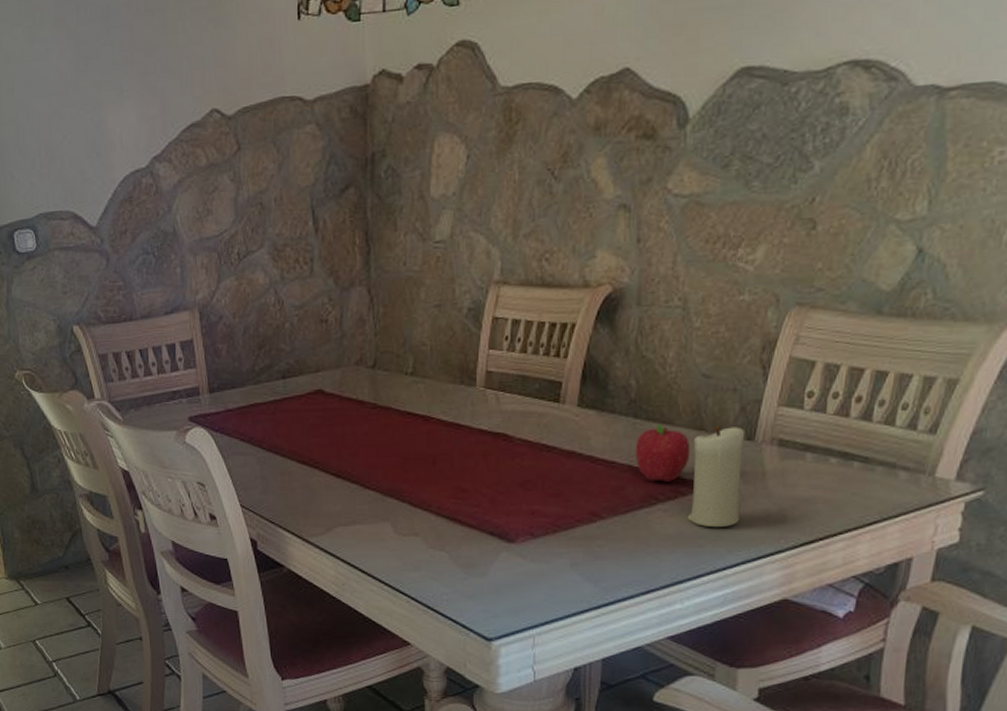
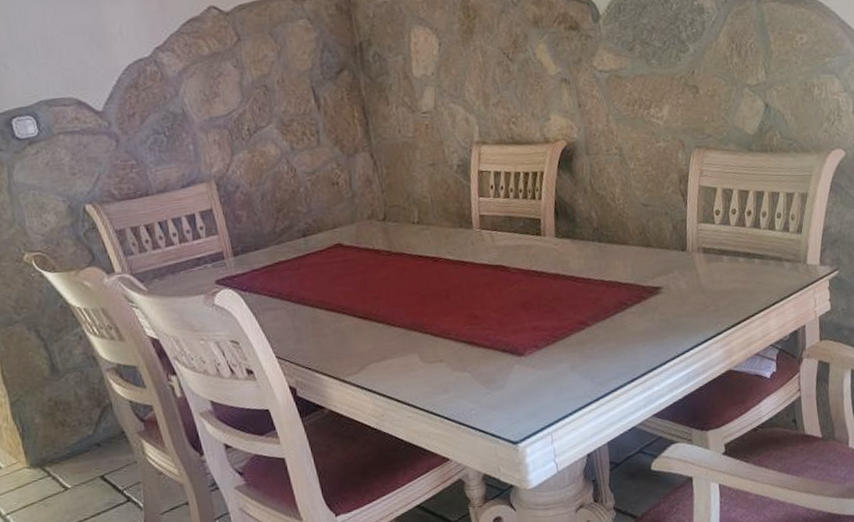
fruit: present [635,423,691,482] -> none [603,245,645,291]
candle: present [687,425,746,528] -> none [645,241,688,322]

